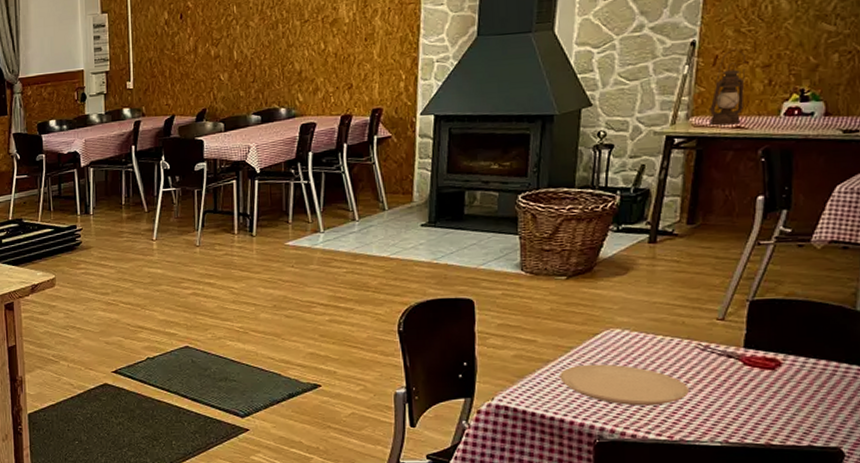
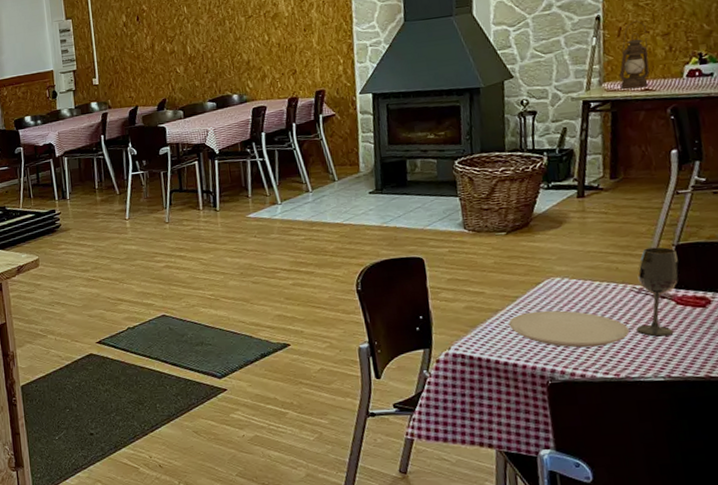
wine glass: none [697,301,751,399] -> present [636,247,680,337]

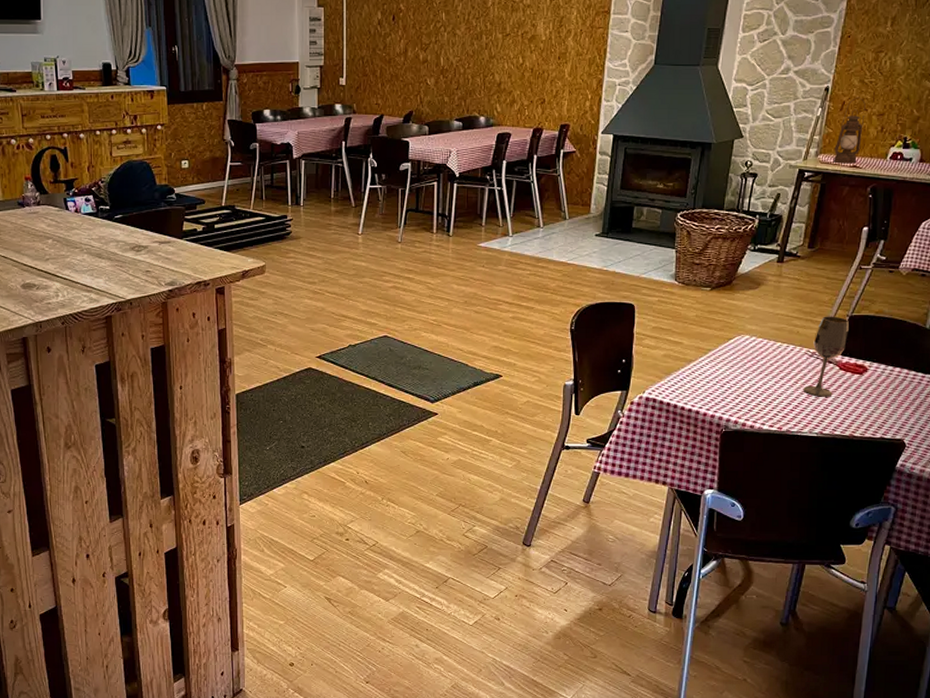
plate: present [509,310,630,348] -> none [699,365,797,402]

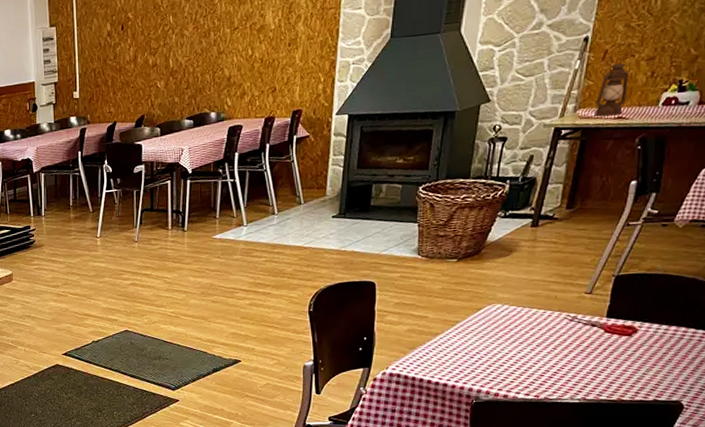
wine glass: present [803,316,849,397] -> none [563,277,615,362]

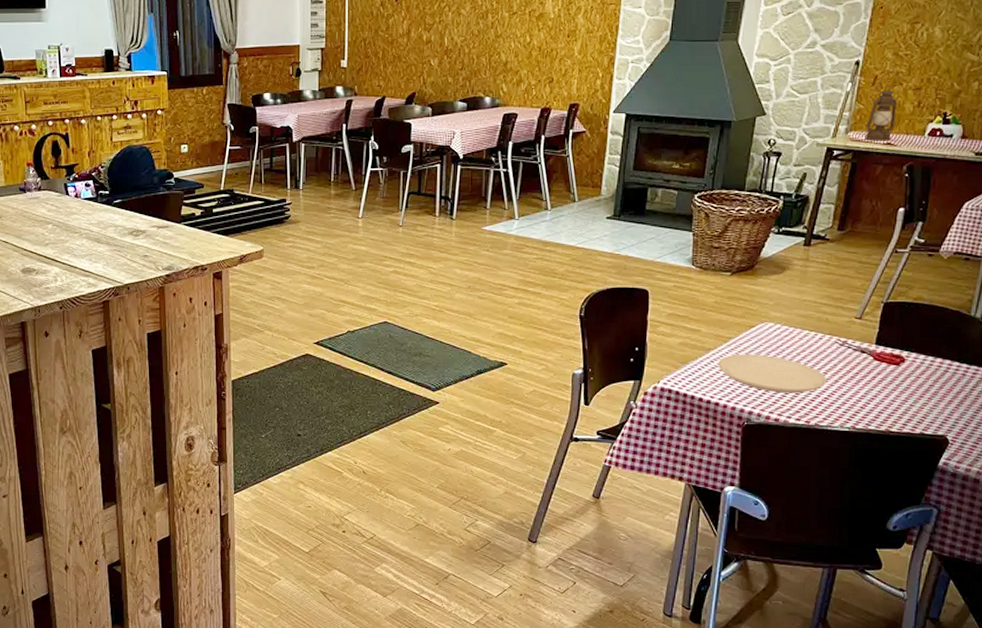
plate: none [446,335,556,371] -> present [718,354,827,393]

